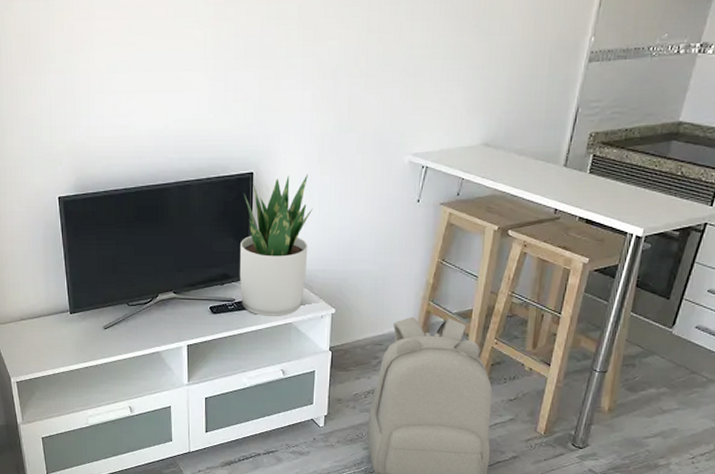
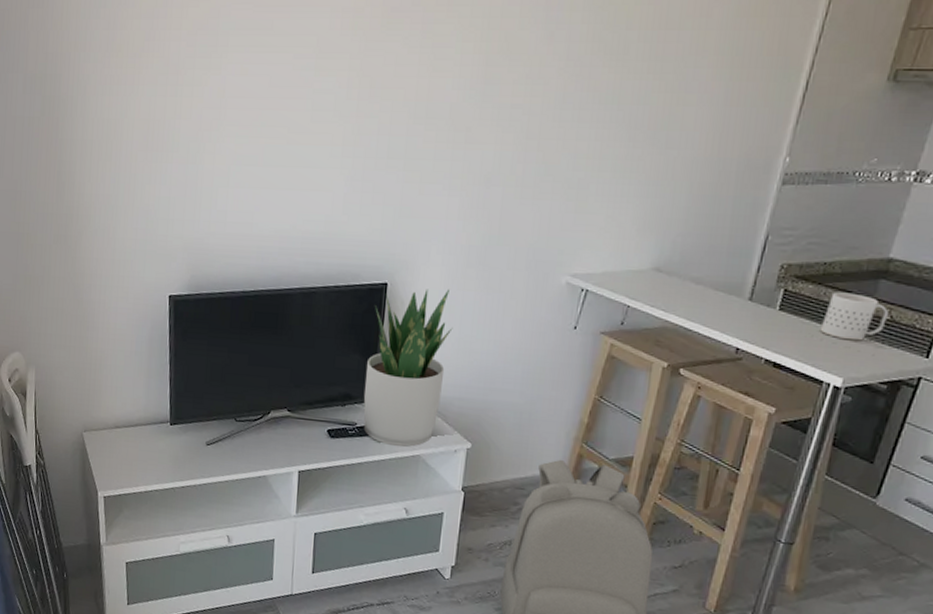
mug: none [623,154,680,195] -> present [819,292,889,341]

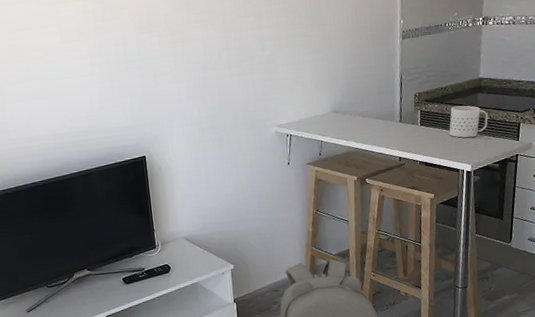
planter: present [363,289,453,448] -> none [140,152,204,280]

